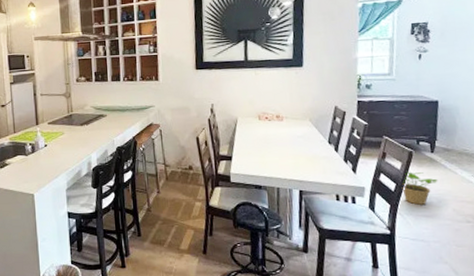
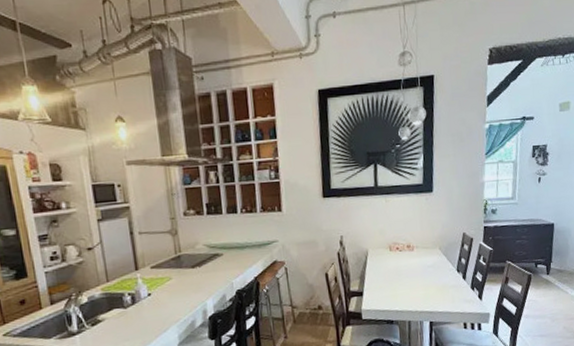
potted plant: present [402,172,438,205] -> none [522,294,552,326]

